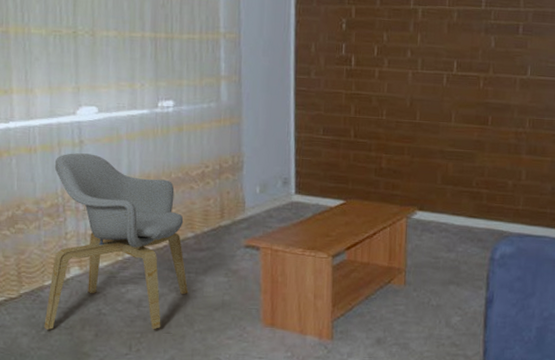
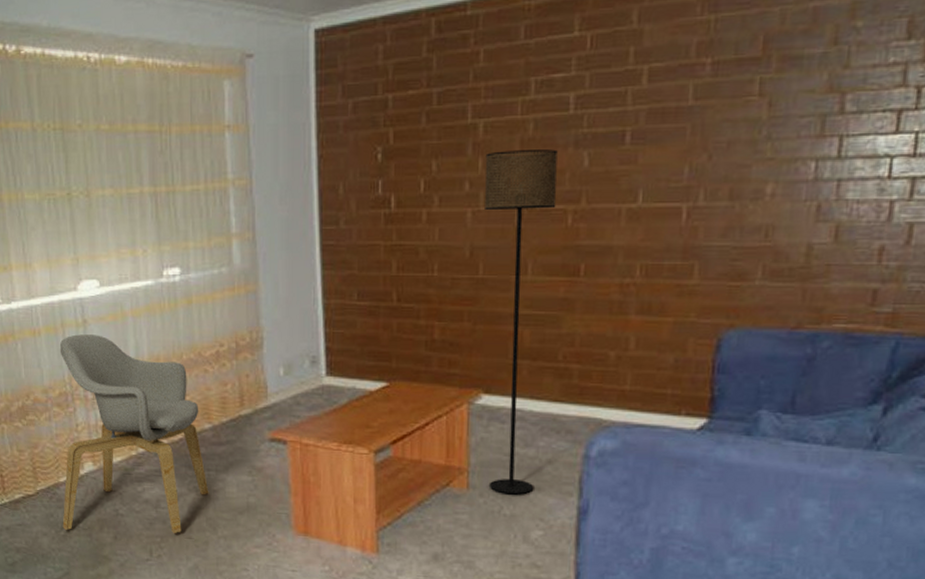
floor lamp: none [422,30,474,289] -> present [484,149,558,495]

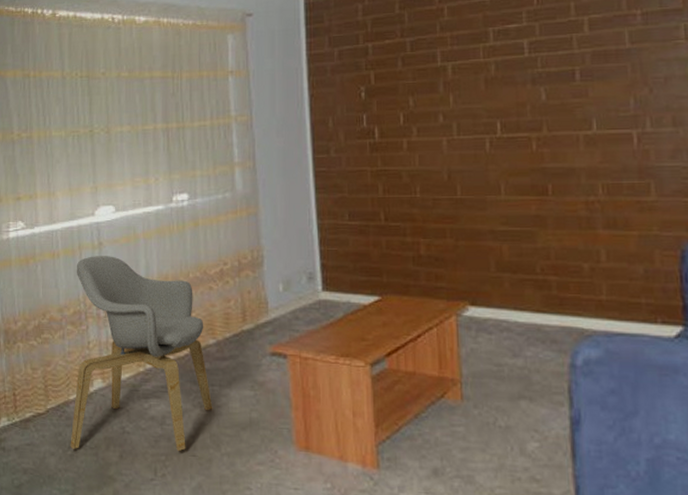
floor lamp: present [484,149,558,495] -> none [455,86,525,406]

